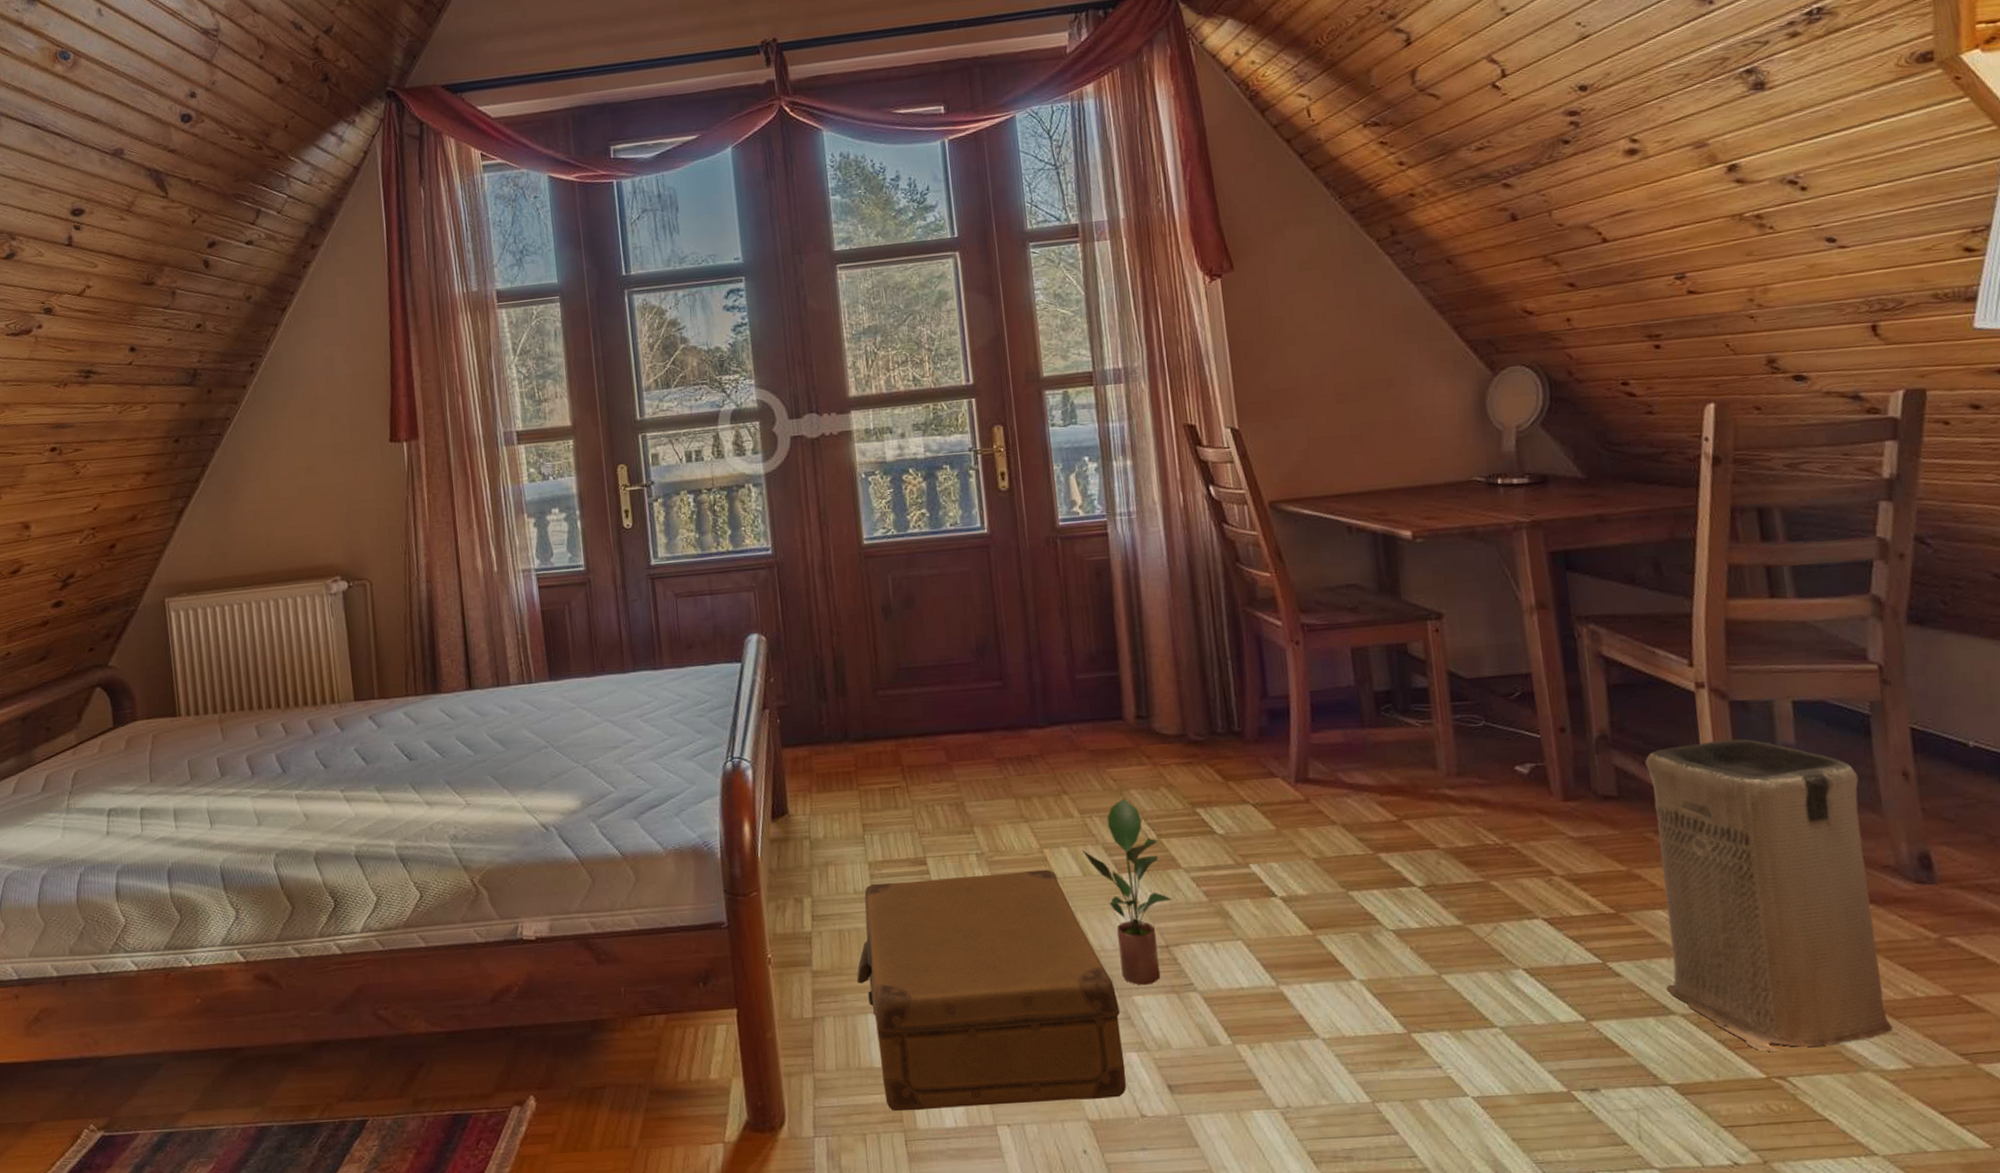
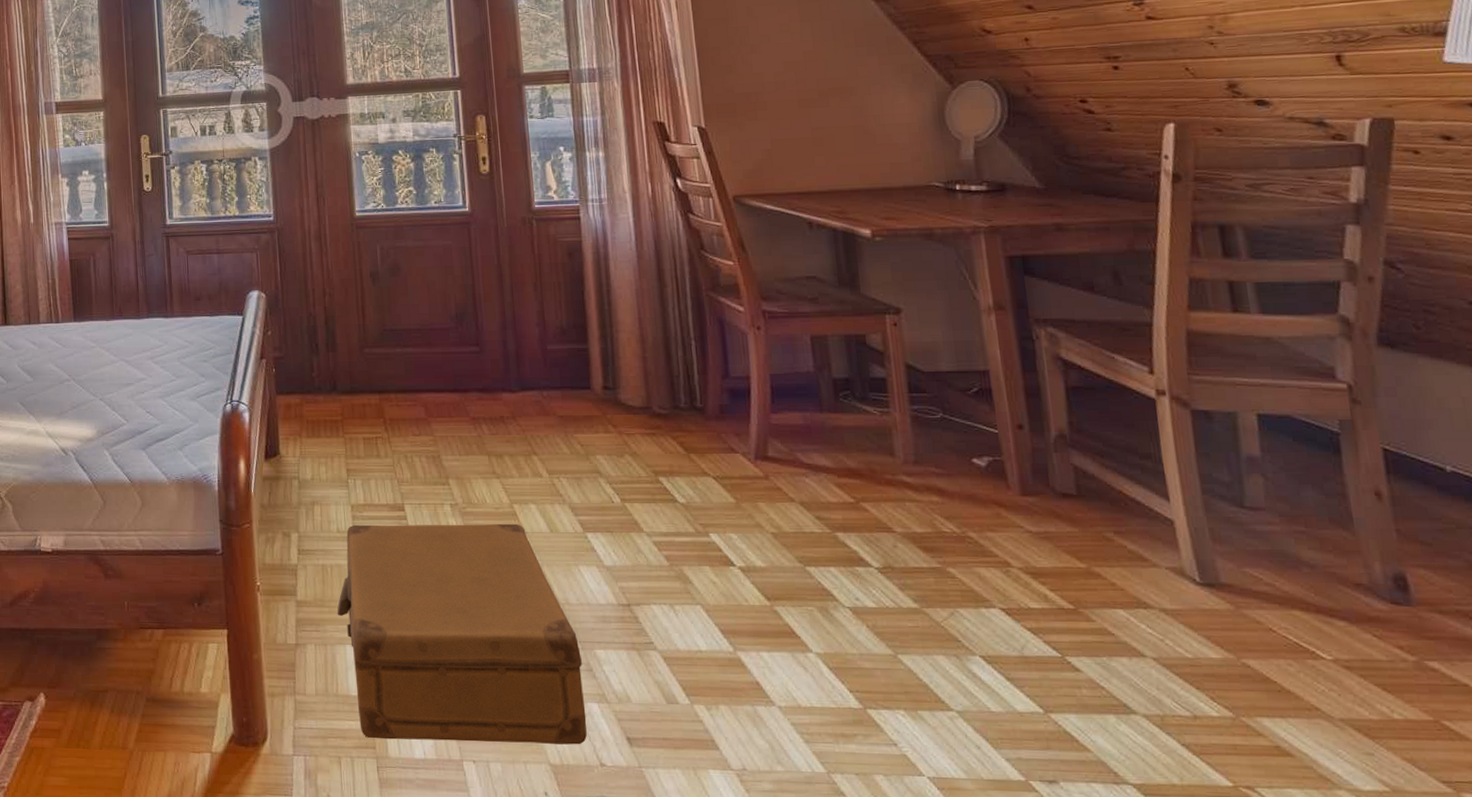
potted plant: present [1082,798,1173,986] -> none [550,463,635,641]
laundry basket: present [1645,739,1893,1053] -> none [1105,447,1369,762]

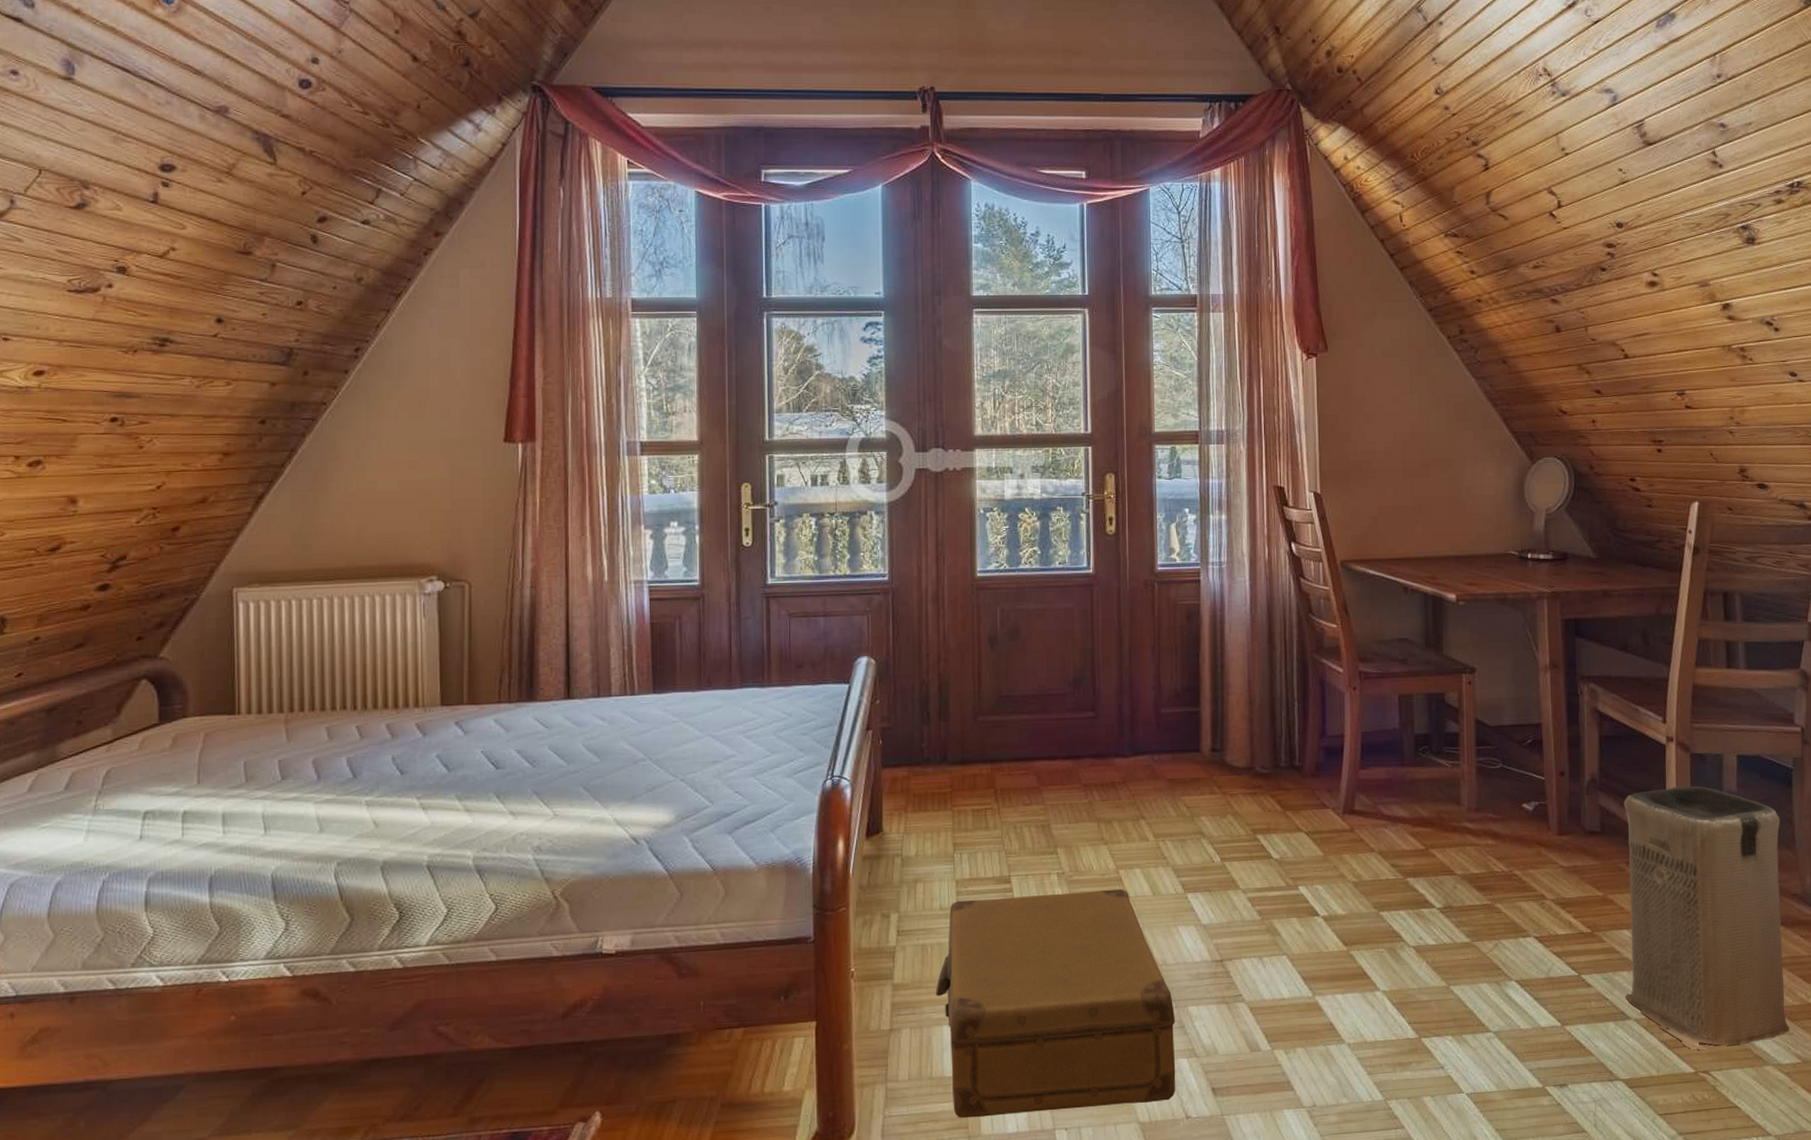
laundry basket: none [1105,447,1369,762] -> present [1624,785,1790,1051]

